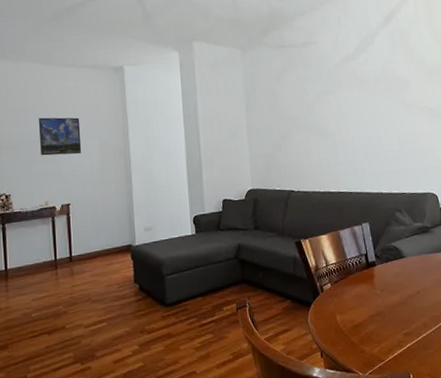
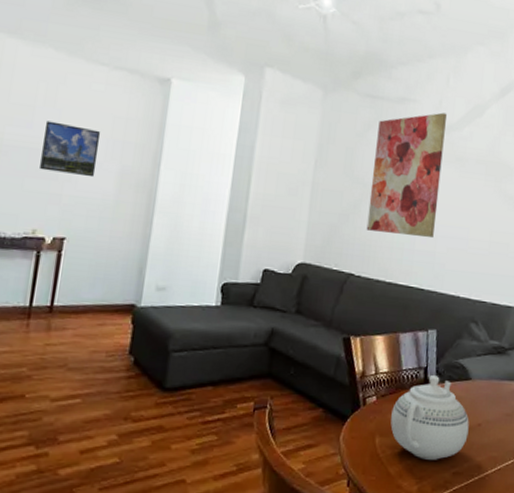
wall art: none [290,47,352,154] -> present [366,112,447,239]
teapot: none [345,259,411,327] -> present [390,375,469,460]

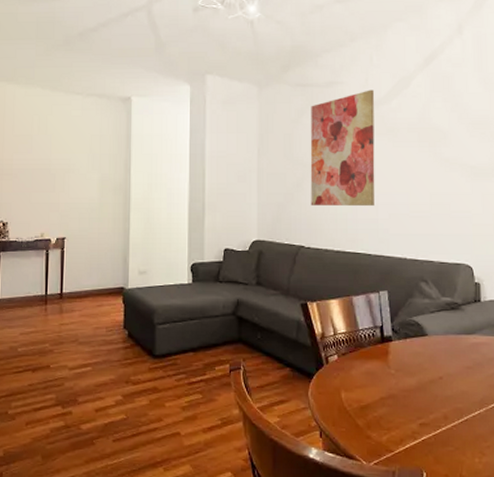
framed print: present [40,121,101,178] -> none [41,145,83,187]
teapot: present [390,375,469,460] -> none [354,333,431,412]

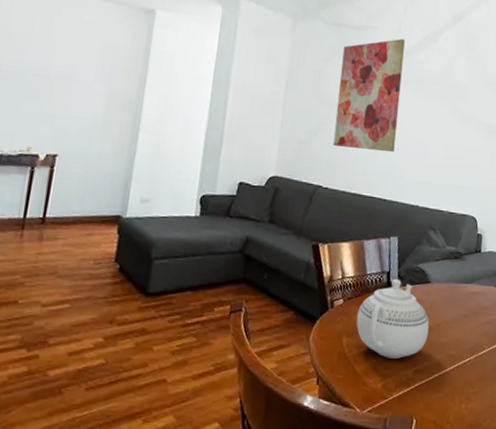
teapot: none [354,333,431,412] -> present [356,279,429,359]

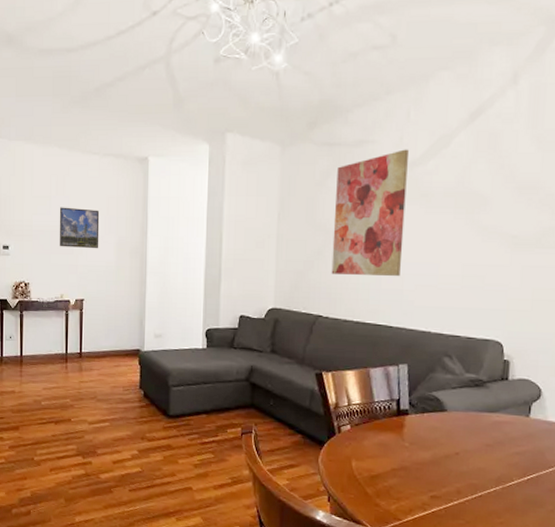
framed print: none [35,48,92,99] -> present [59,207,100,249]
teapot: present [356,279,429,359] -> none [366,407,446,484]

